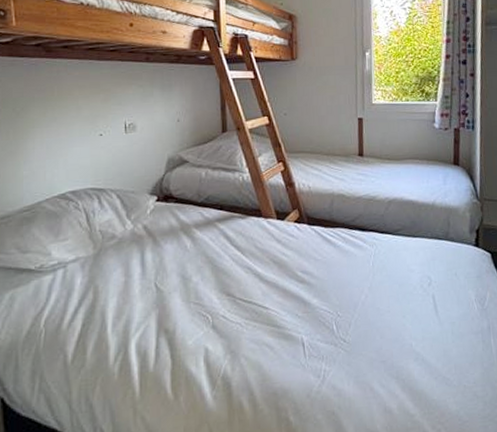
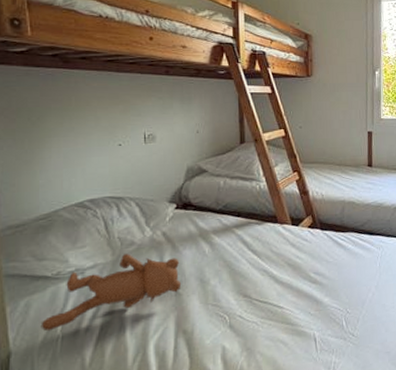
teddy bear: none [24,247,163,326] -> present [40,254,182,332]

